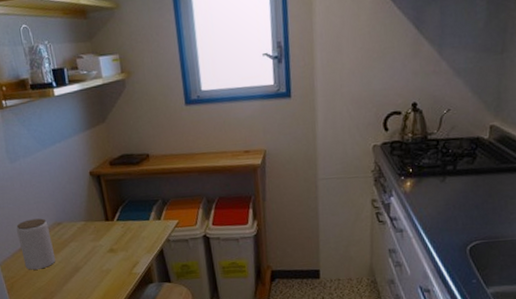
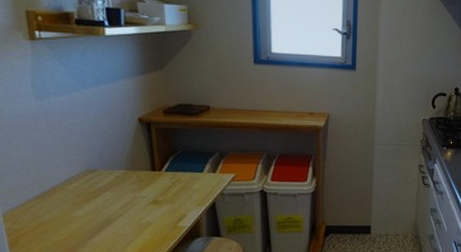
jar: present [16,218,56,270] -> none [33,164,83,222]

